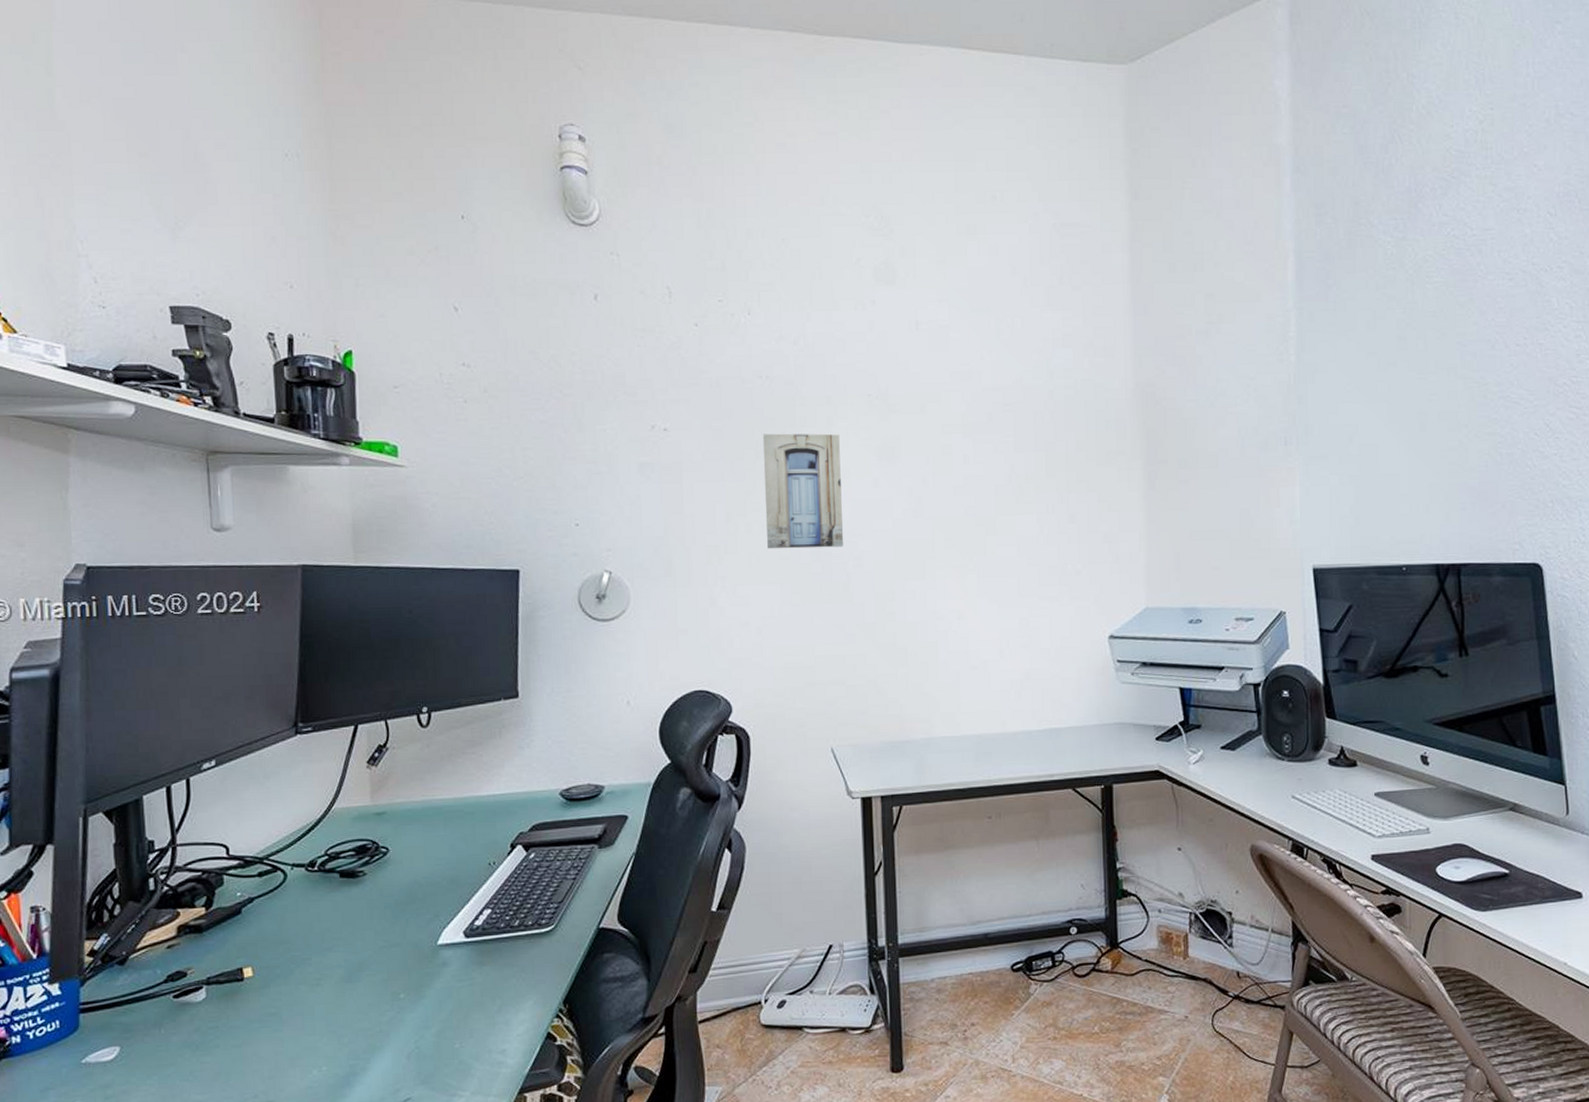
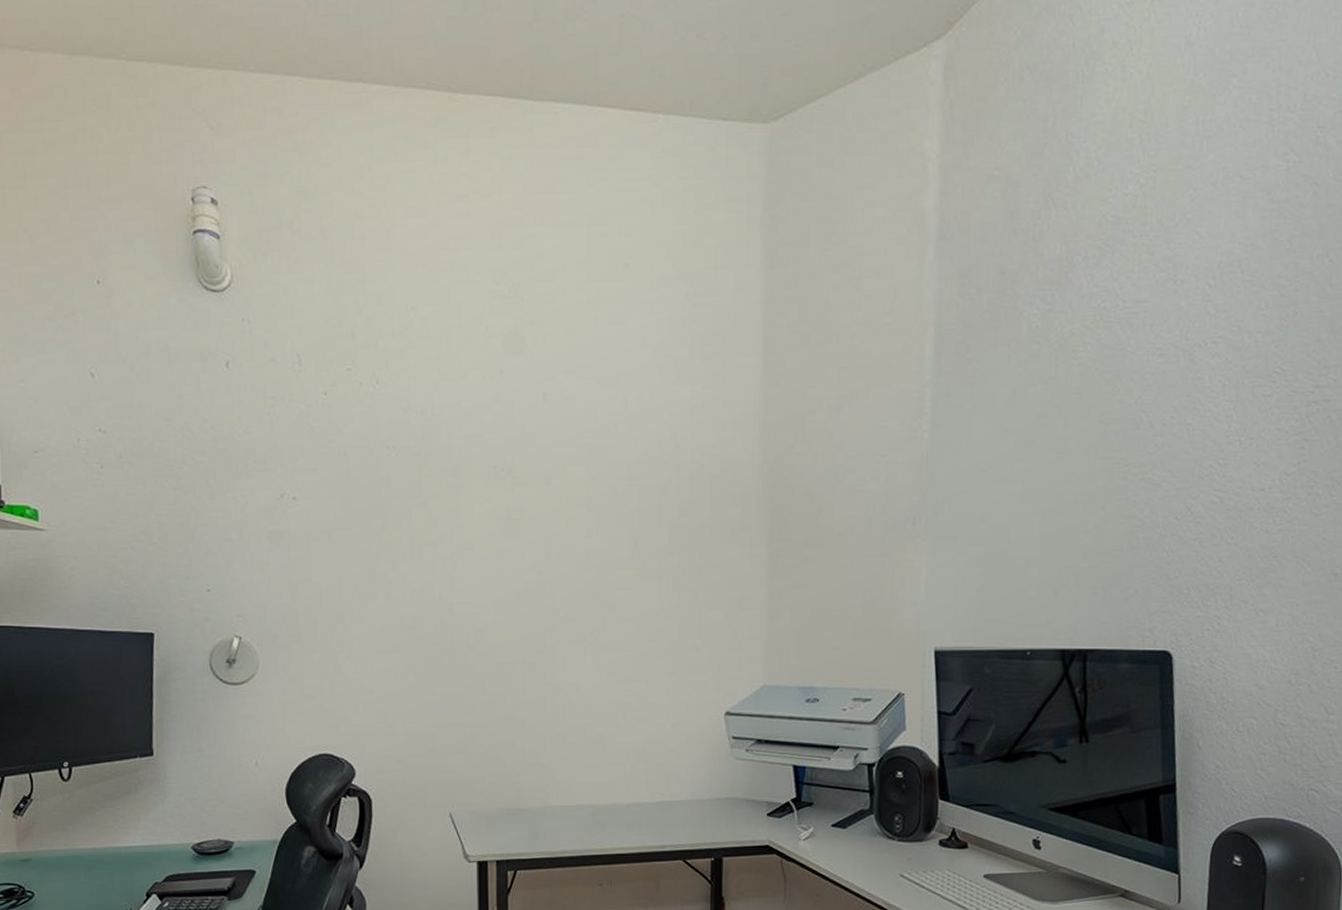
wall art: present [762,433,844,550] -> none [388,504,467,619]

